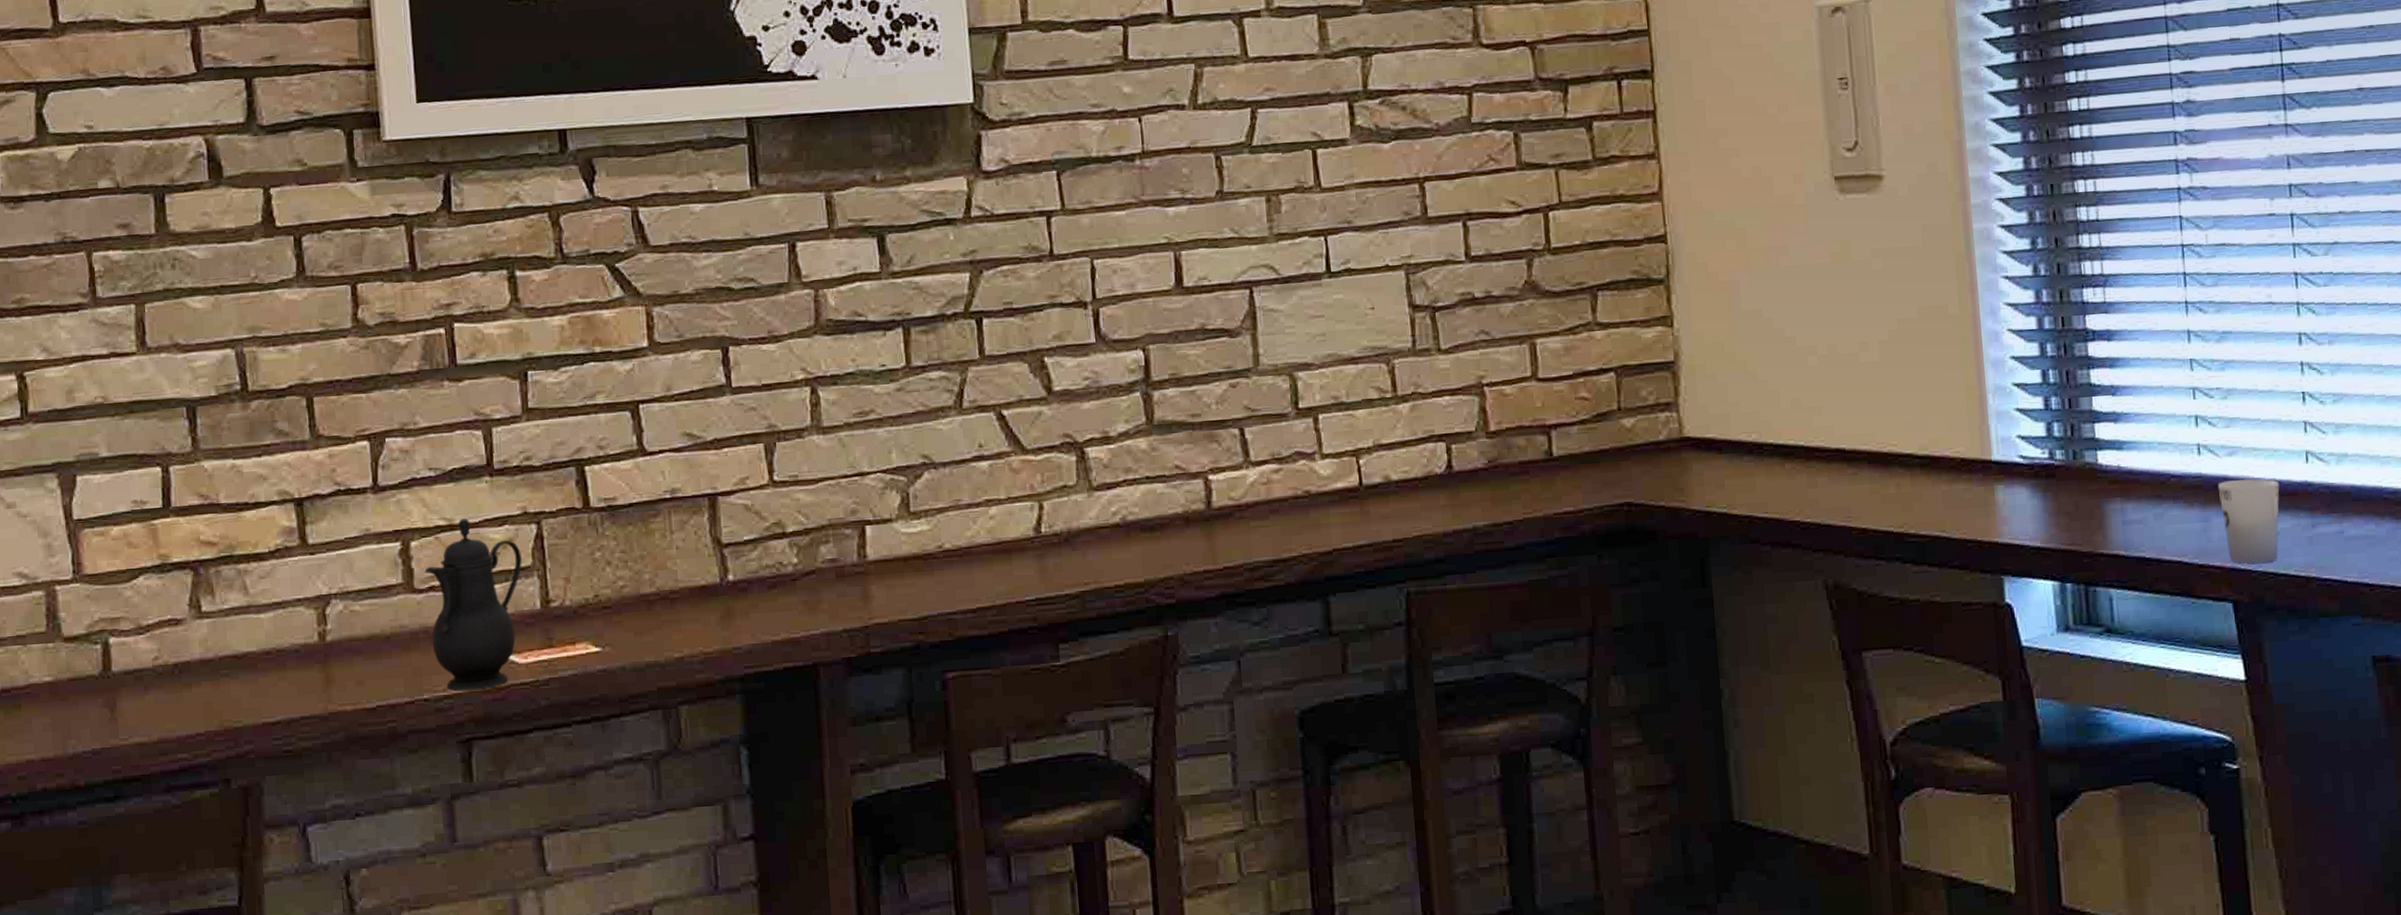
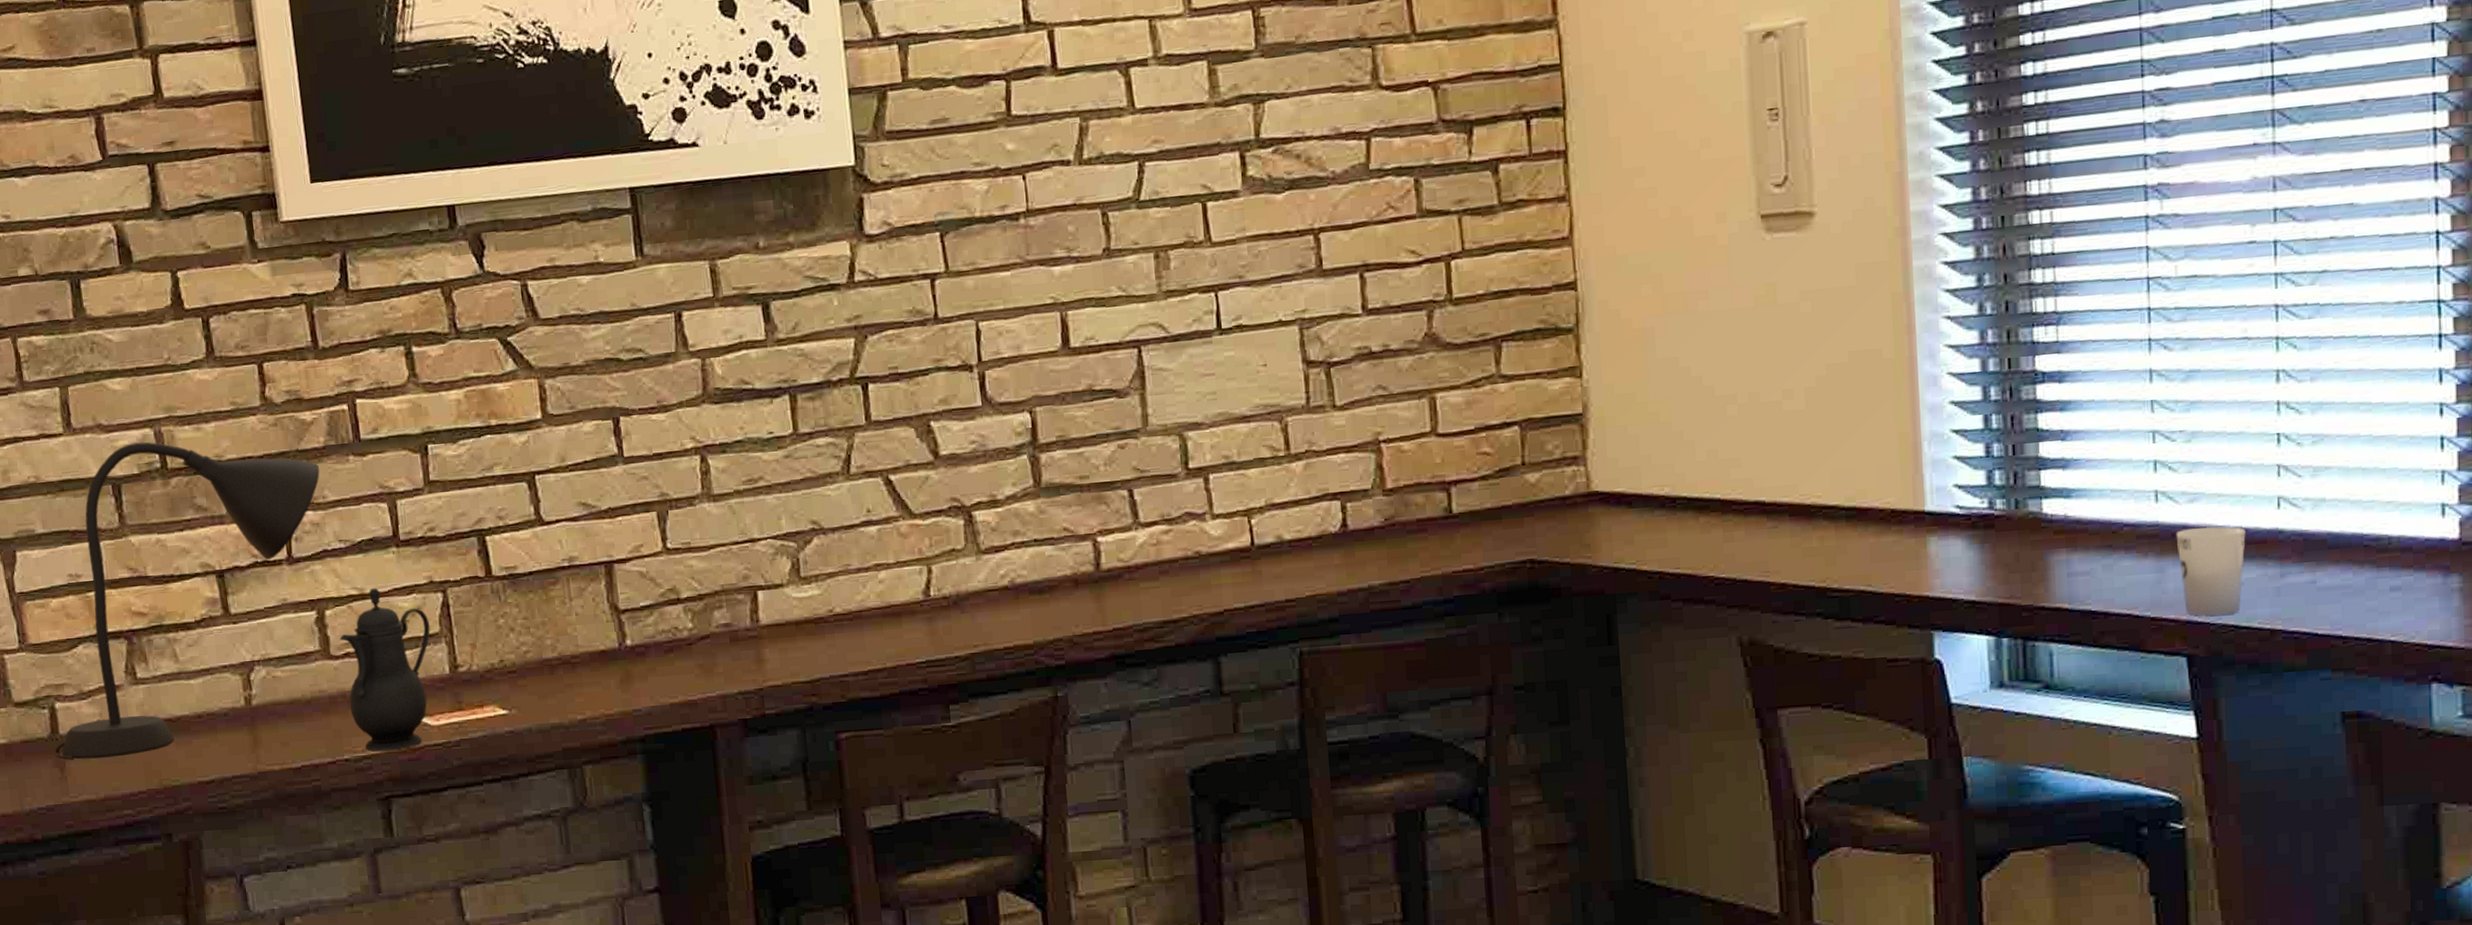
desk lamp: none [105,362,412,700] -> present [55,441,320,760]

